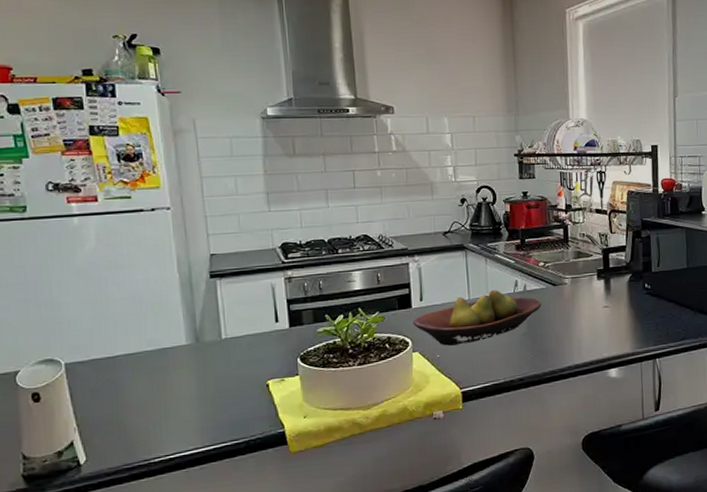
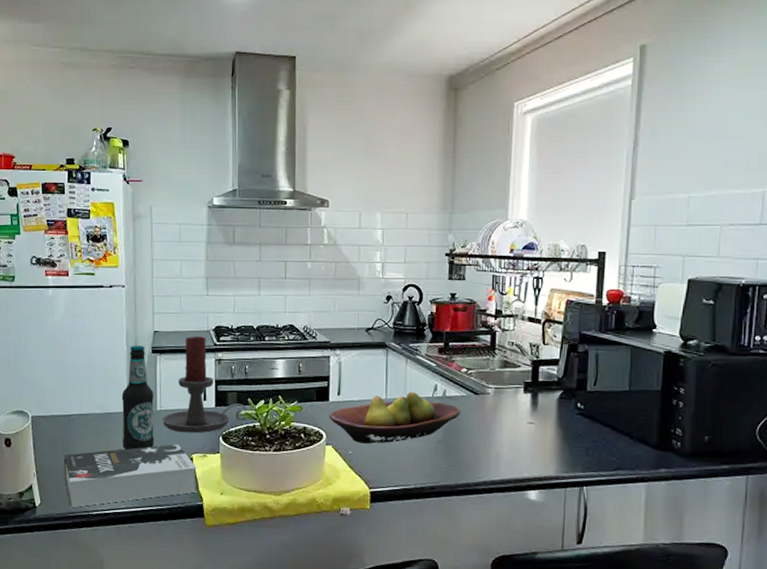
book: none [111,372,277,459] -> present [63,444,197,508]
bottle: none [177,271,222,387] -> present [121,345,154,450]
candle holder: none [228,255,328,360] -> present [162,336,249,434]

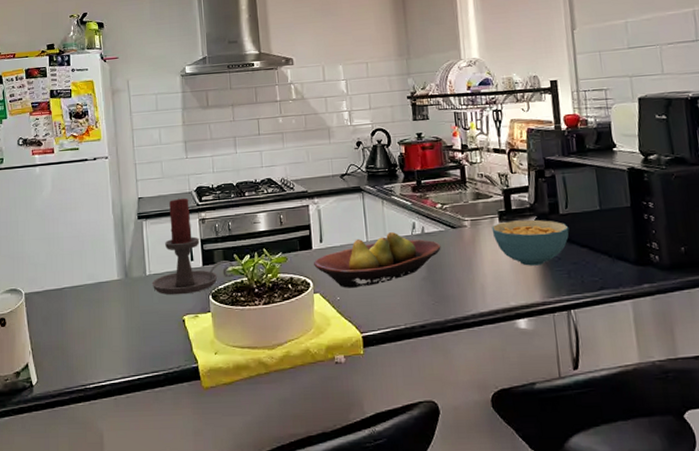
book: present [63,444,197,508] -> none [58,307,192,383]
bottle: present [121,345,154,450] -> none [111,213,146,318]
cereal bowl: none [515,392,594,440] -> present [491,219,569,266]

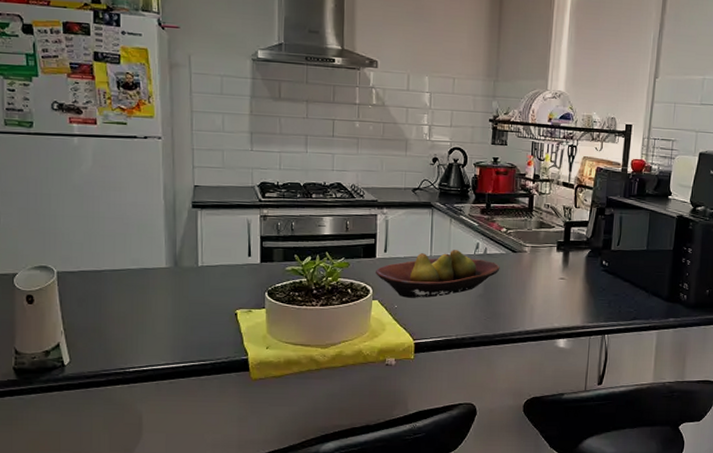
candle holder: present [151,198,236,295] -> none [203,191,295,289]
cereal bowl: present [491,219,569,266] -> none [549,251,617,294]

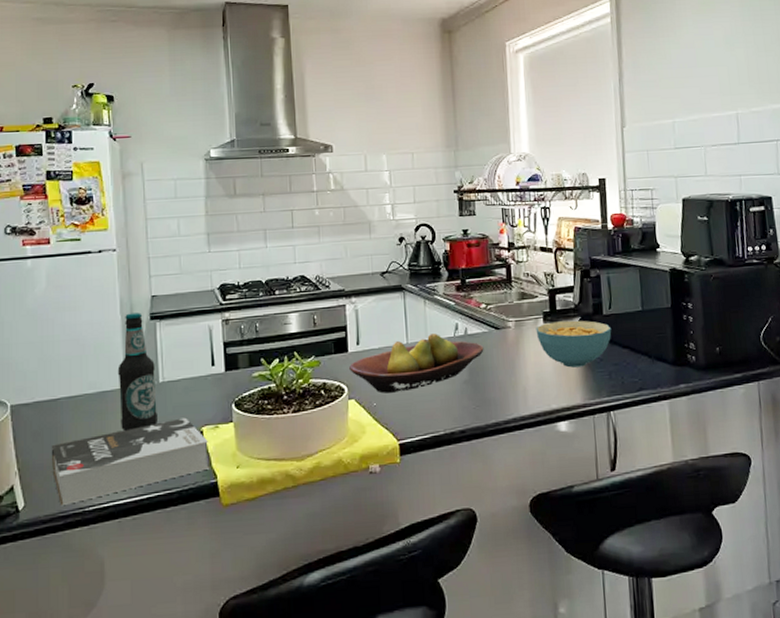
book: none [95,299,242,366] -> present [51,417,210,507]
bottle: none [159,199,196,306] -> present [117,313,157,432]
cereal bowl: none [549,251,617,294] -> present [535,320,612,368]

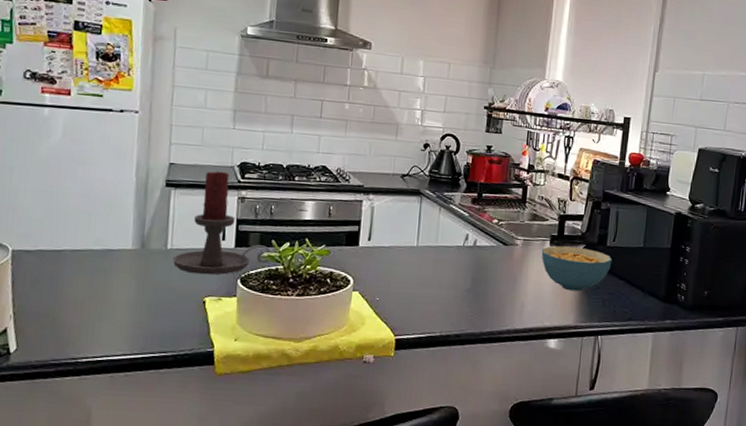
book: present [51,417,210,507] -> none [48,285,209,355]
bottle: present [117,313,157,432] -> none [123,177,165,292]
candle holder: none [165,296,263,405] -> present [172,171,272,275]
fruit bowl: present [349,334,484,393] -> none [358,240,490,291]

